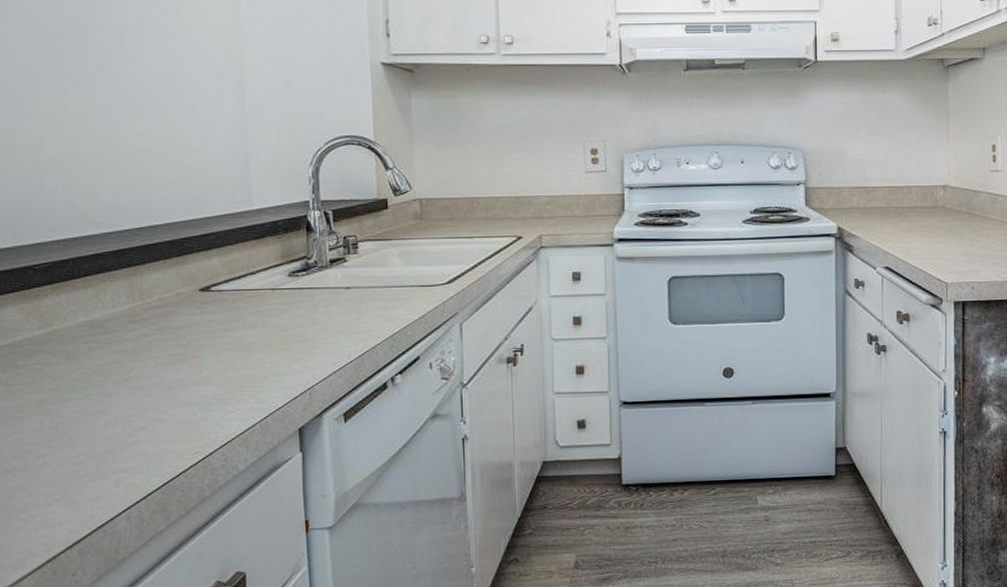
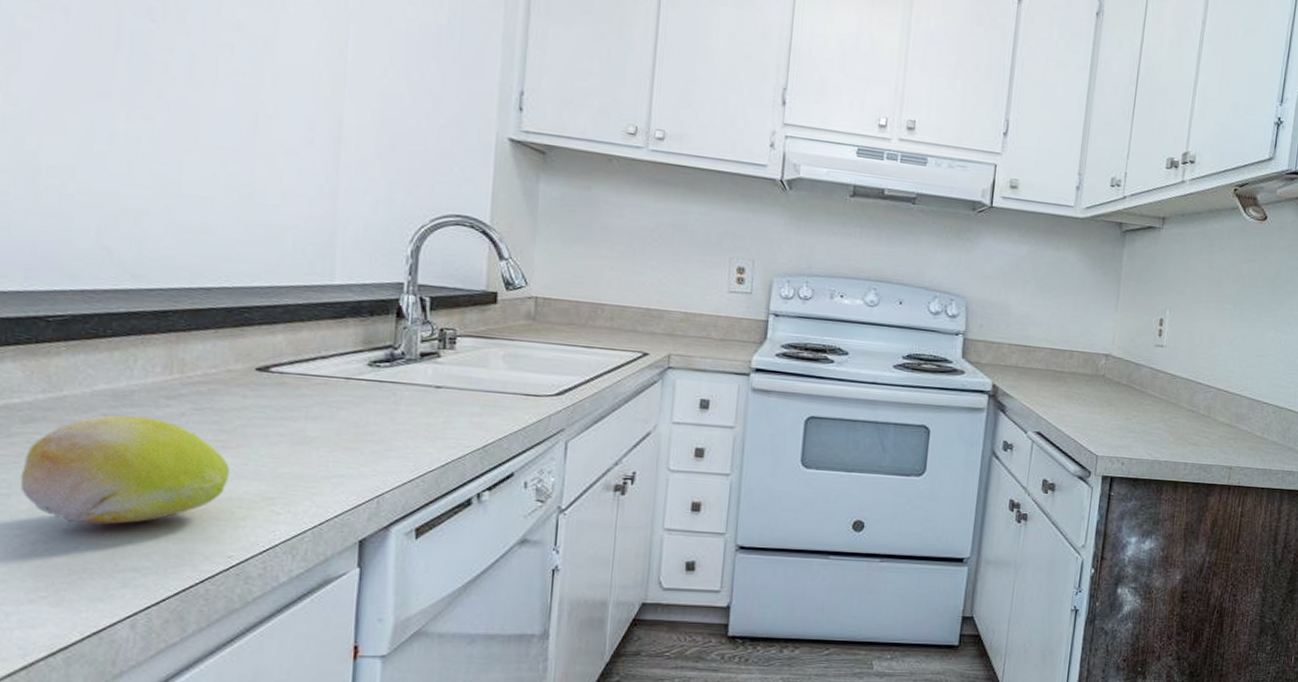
fruit: none [29,340,189,436] -> present [20,415,231,525]

